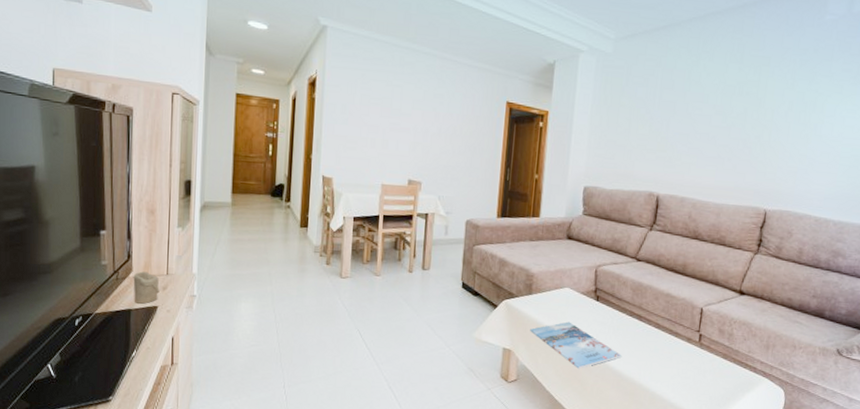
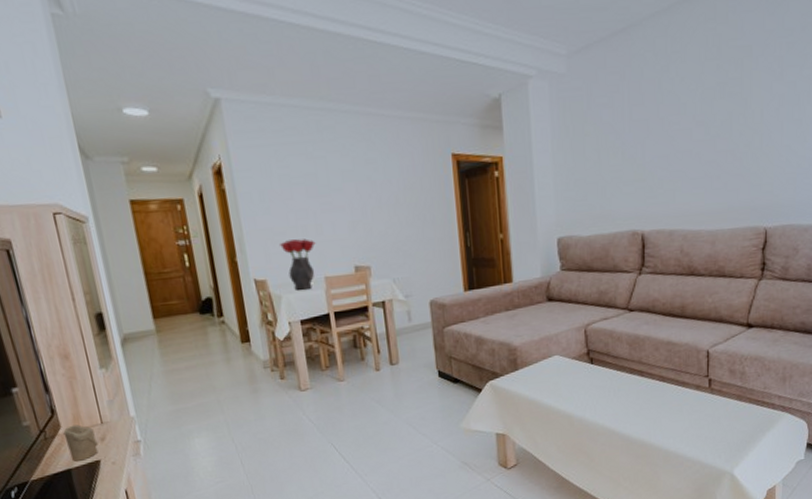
bouquet: none [349,148,380,193] -> present [278,239,316,291]
magazine: present [530,321,622,369] -> none [522,392,628,441]

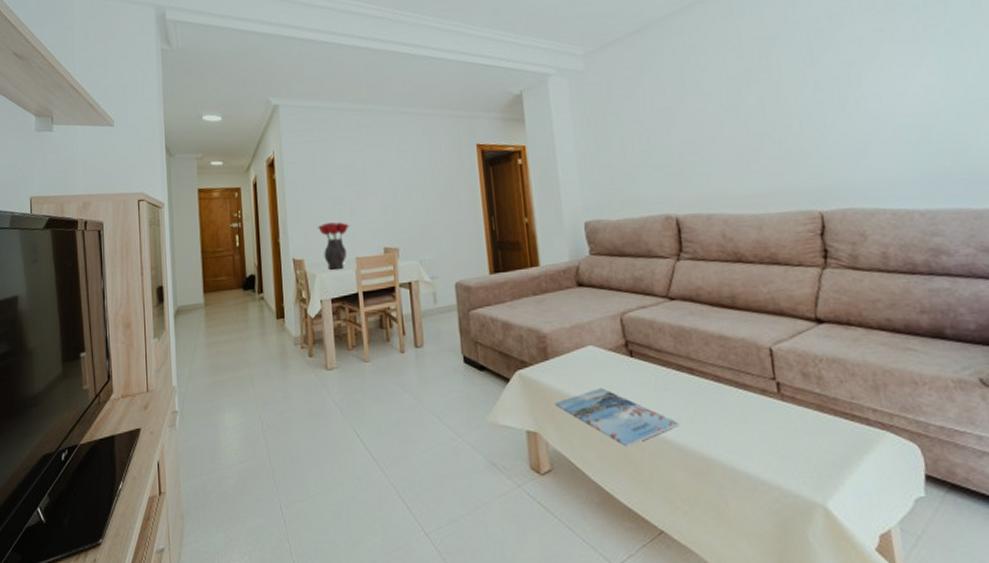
candle: present [63,424,98,462] -> none [114,391,141,428]
magazine: none [522,392,628,441] -> present [555,387,680,447]

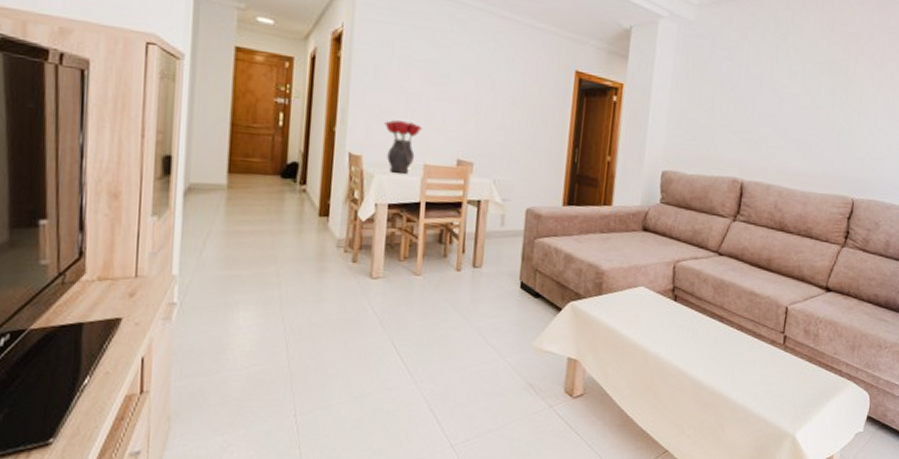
magazine: present [555,387,680,447] -> none [599,325,702,379]

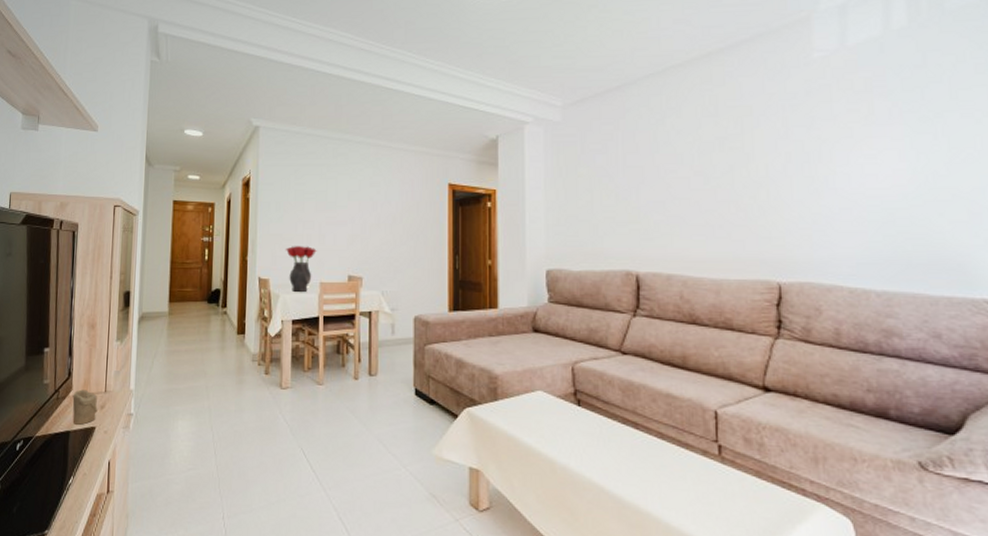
candle: none [86,273,125,316] -> present [72,389,98,425]

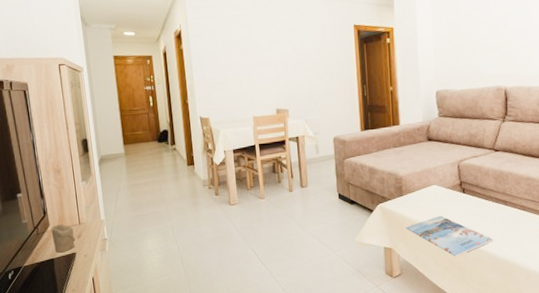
bouquet: present [285,246,317,293] -> none [220,87,248,127]
magazine: none [500,433,620,493] -> present [406,215,494,257]

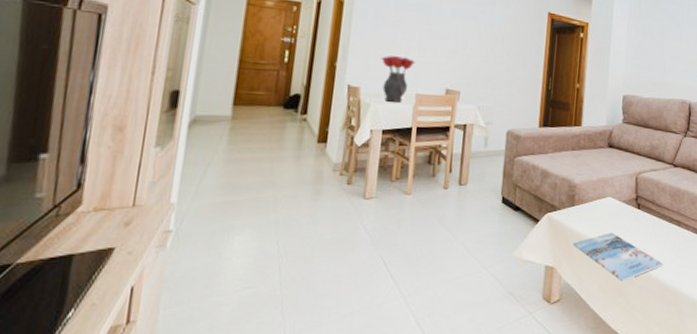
candle: present [51,224,76,253] -> none [79,204,121,246]
bouquet: none [220,87,248,127] -> present [380,56,415,104]

